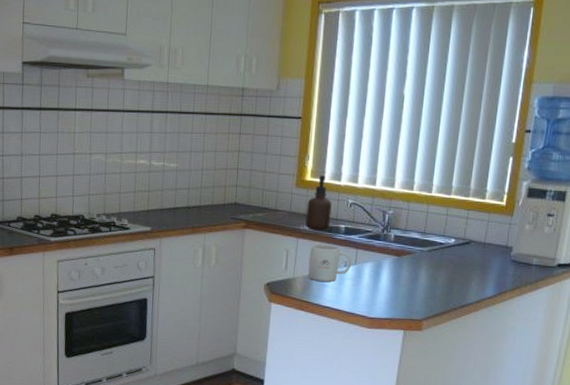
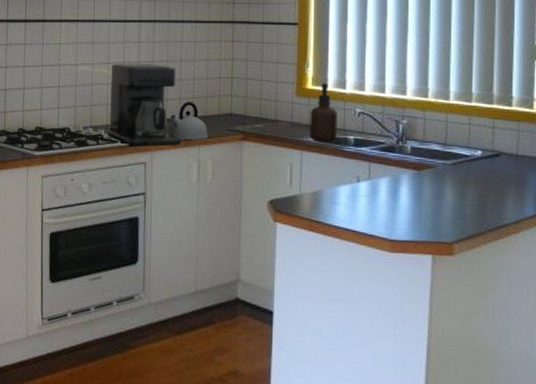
coffee maker: none [119,153,189,234] -> present [107,63,182,147]
kettle: none [176,191,214,228] -> present [167,102,209,141]
mug: present [307,244,352,282] -> none [315,157,365,200]

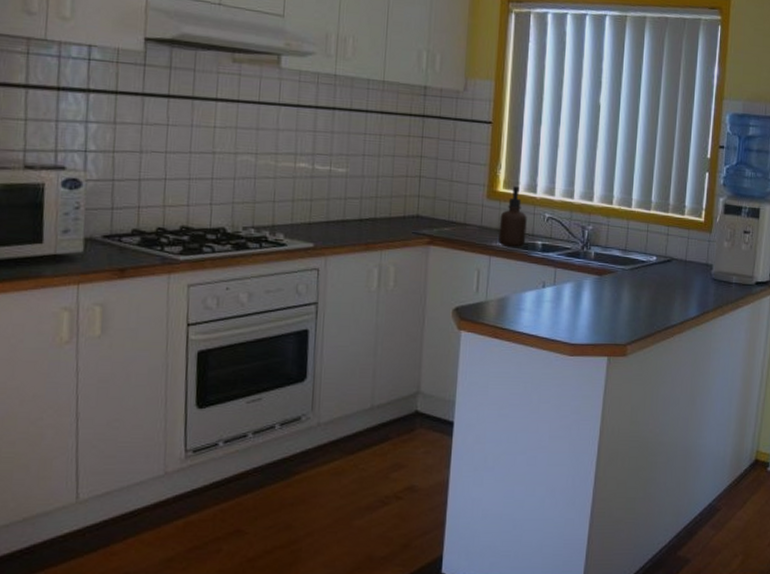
coffee maker: present [107,63,182,147] -> none [272,154,362,251]
kettle: present [167,102,209,141] -> none [345,201,392,245]

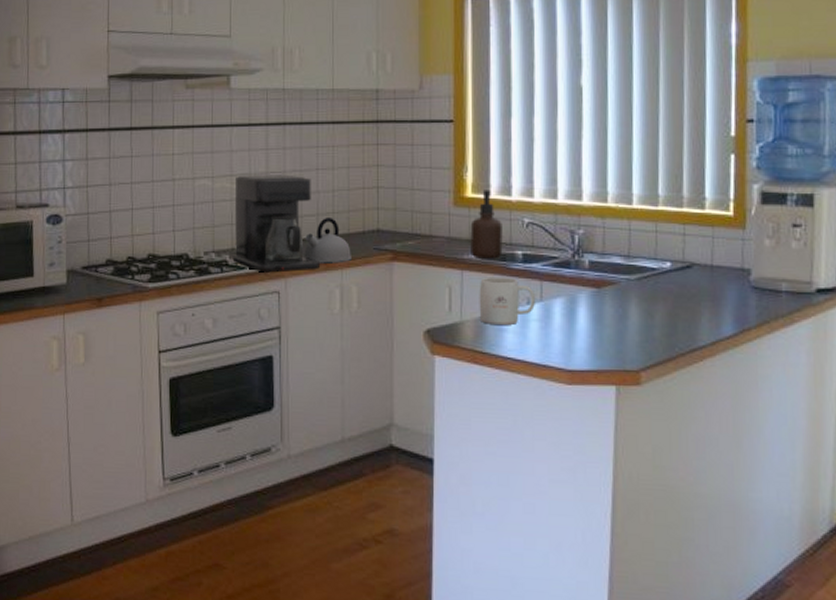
coffee maker: none [272,154,362,251] -> present [232,174,321,273]
kettle: none [345,201,392,245] -> present [304,218,353,263]
mug: none [502,262,550,306] -> present [479,276,536,326]

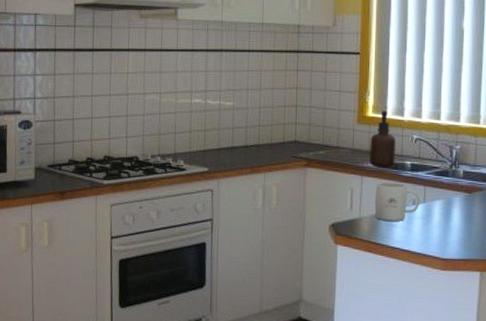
coffee maker: present [232,174,321,273] -> none [175,92,248,174]
kettle: present [304,218,353,263] -> none [234,130,274,168]

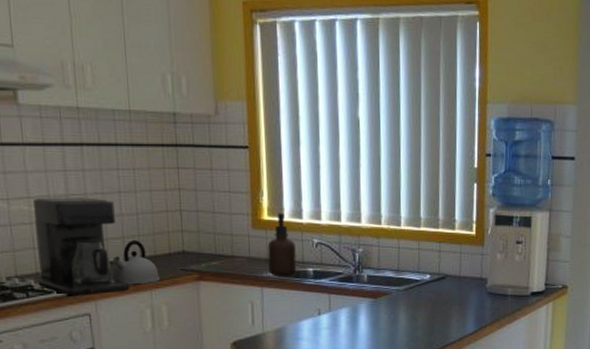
coffee maker: none [175,92,248,174] -> present [33,197,130,296]
kettle: none [234,130,274,168] -> present [112,240,161,285]
mug: present [374,182,420,222] -> none [277,291,326,335]

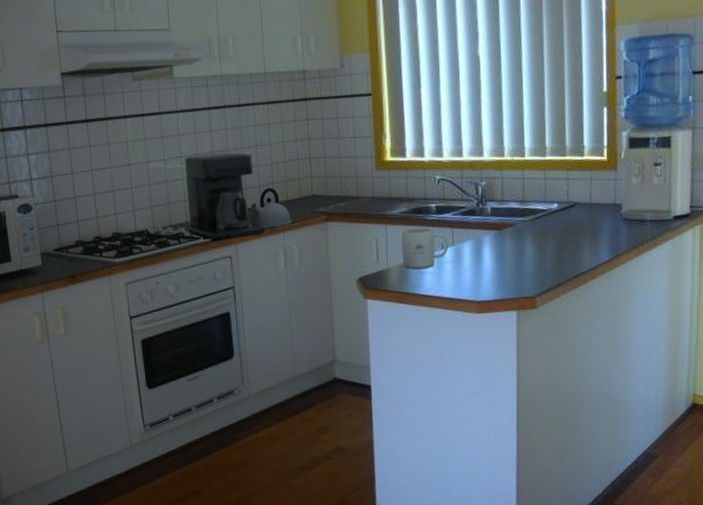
soap dispenser: present [267,213,297,278] -> none [391,153,419,215]
mug: none [277,291,326,335] -> present [401,227,449,269]

